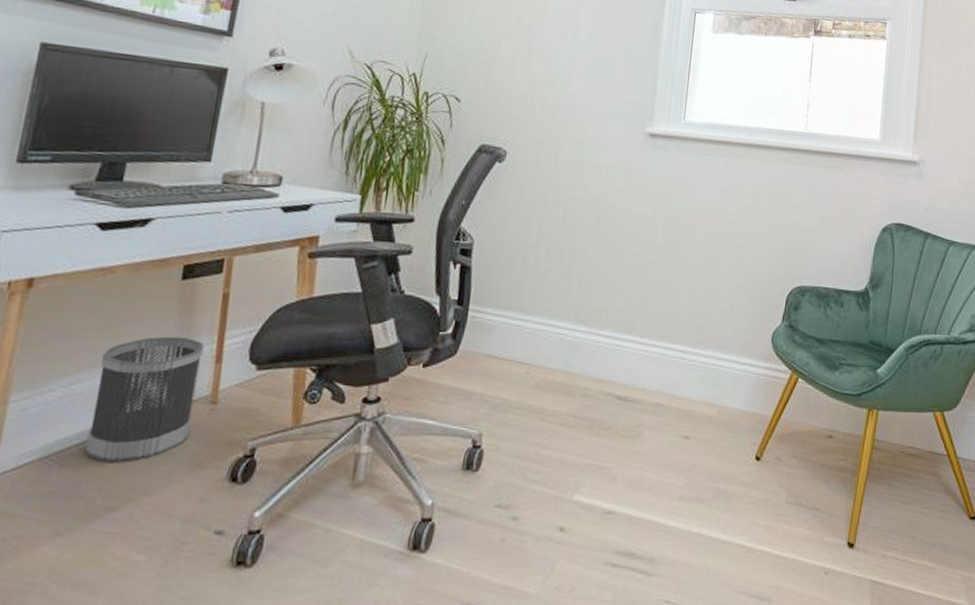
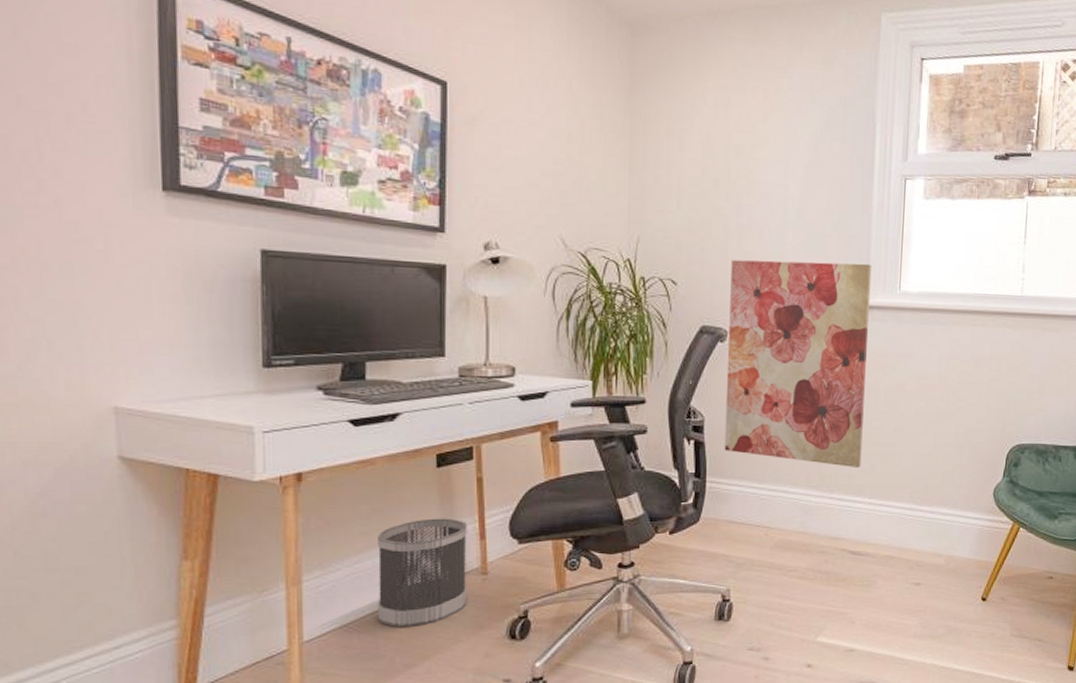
wall art: none [491,80,658,304] -> present [724,259,872,469]

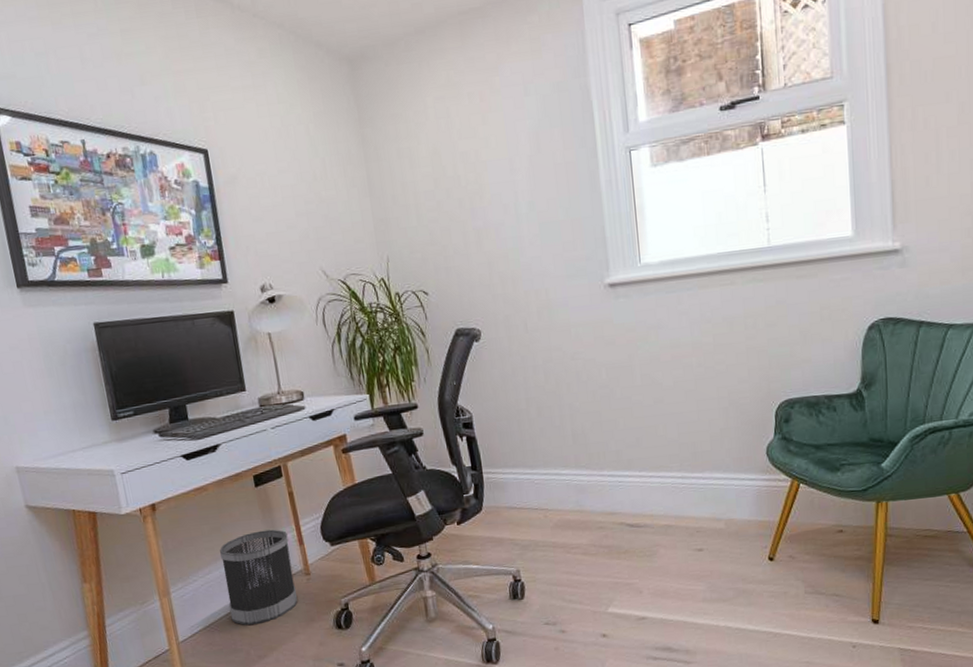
wall art: present [724,259,872,469] -> none [474,242,627,444]

